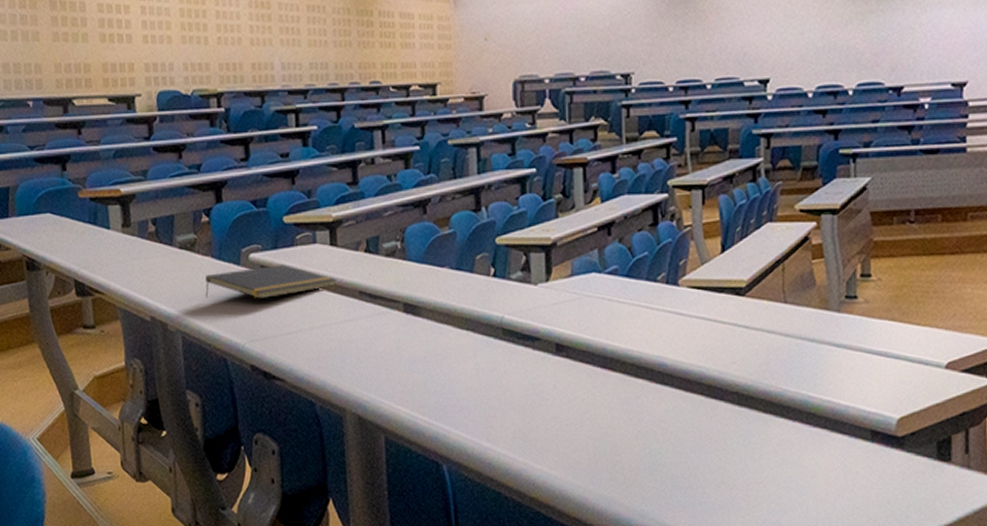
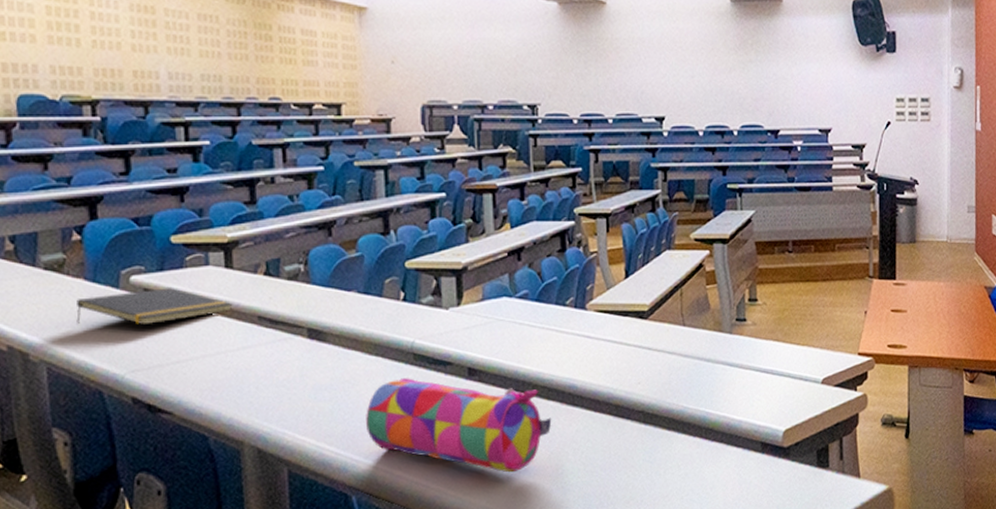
pencil case: none [457,352,640,450] -> present [366,378,552,473]

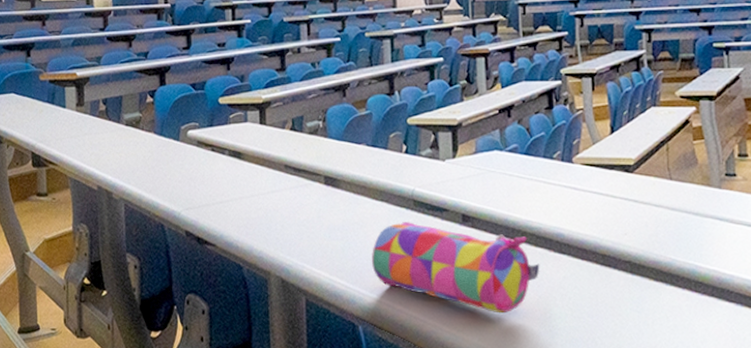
notepad: present [76,288,233,326] -> none [147,140,265,172]

